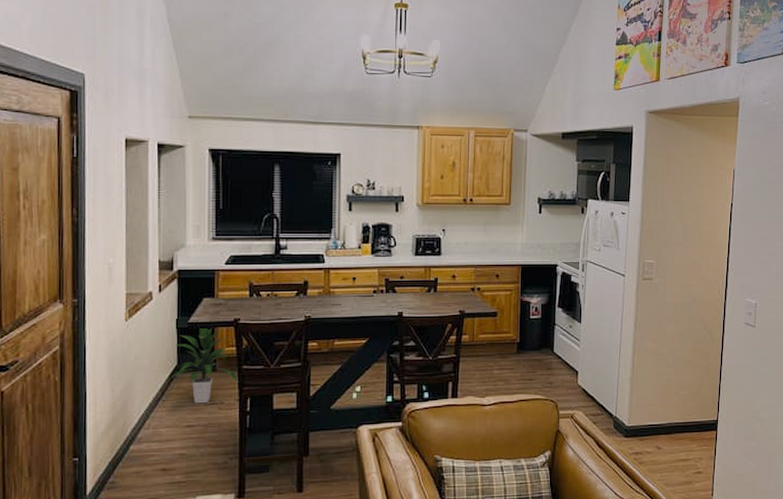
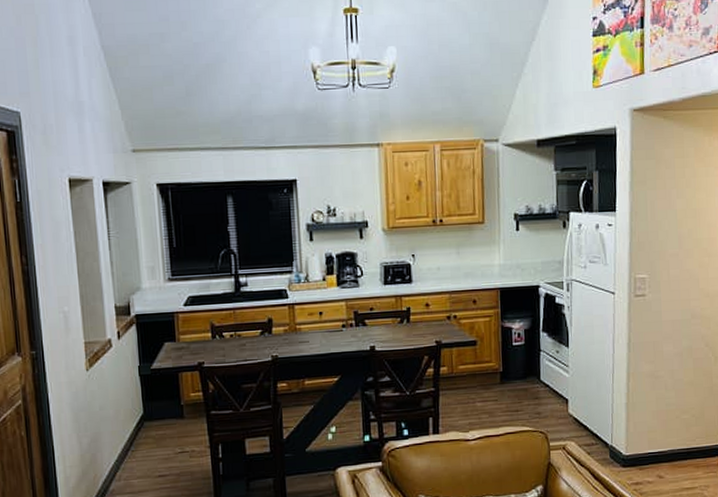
indoor plant: present [171,327,239,404] -> none [139,372,209,453]

